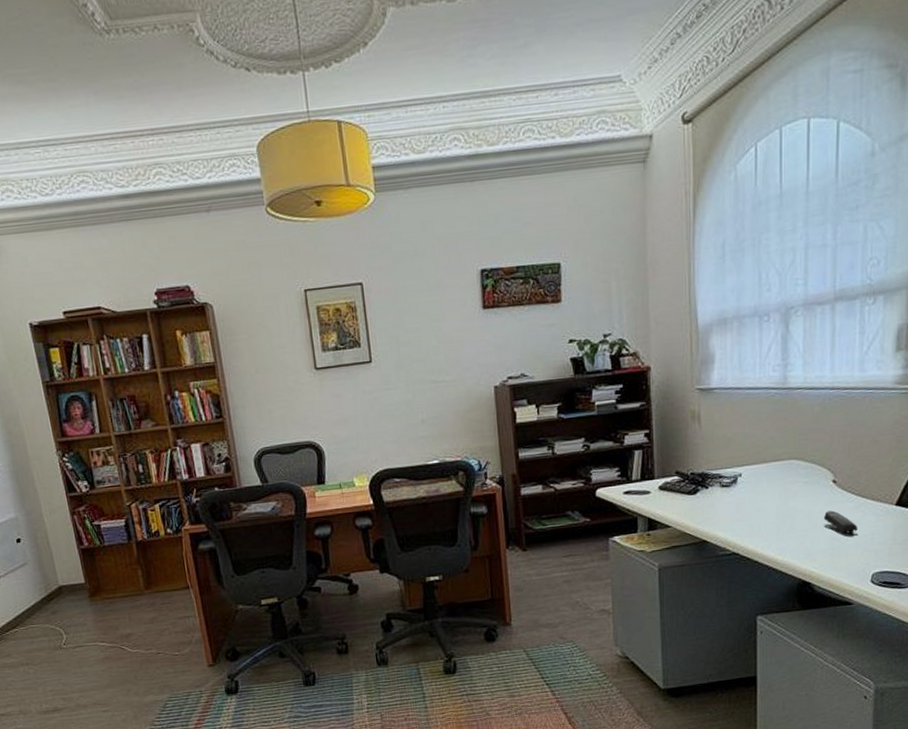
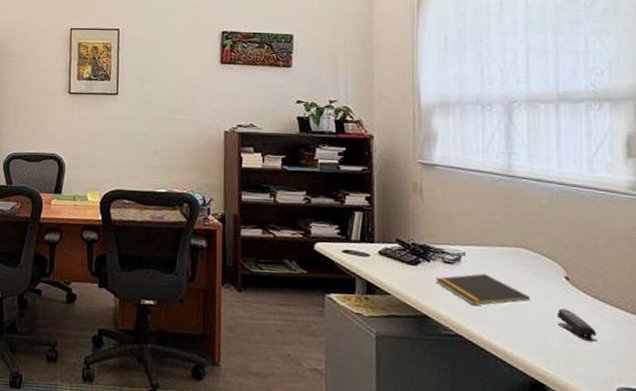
notepad: none [713,491,801,523] -> present [435,273,531,305]

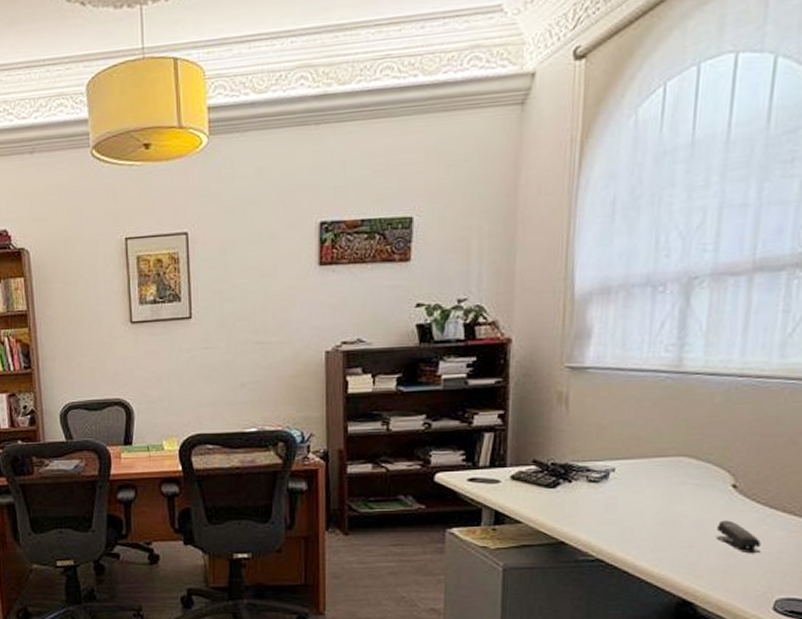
notepad: present [435,273,531,305] -> none [576,490,689,526]

